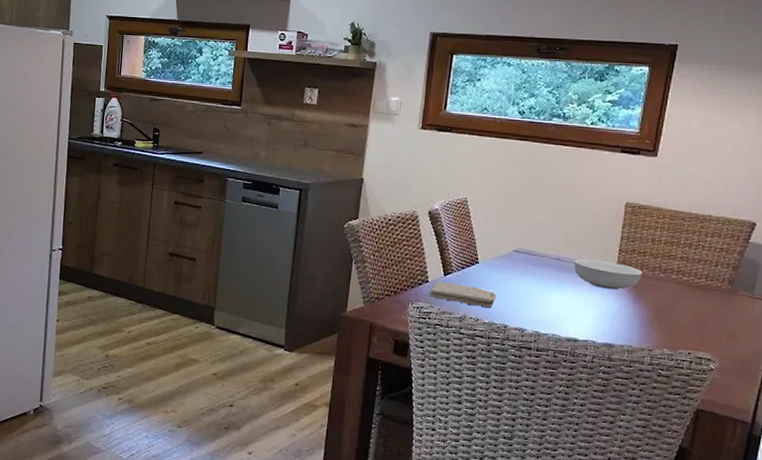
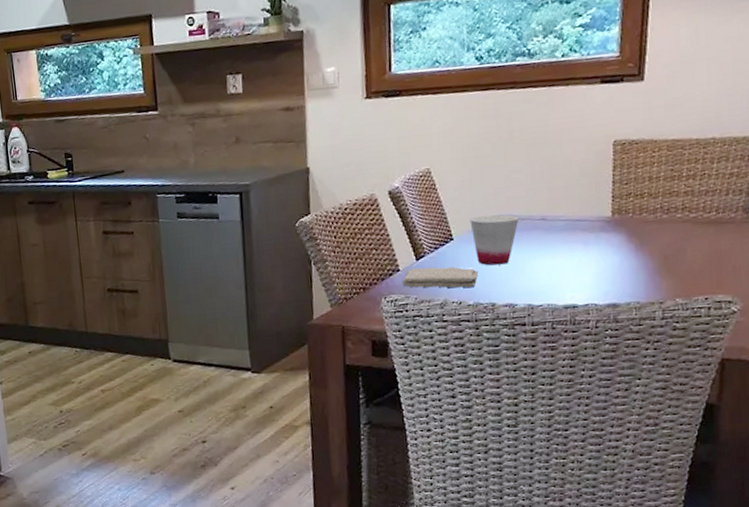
cup: none [495,247,538,293] -> present [470,214,519,266]
serving bowl: present [574,259,643,290] -> none [562,211,642,244]

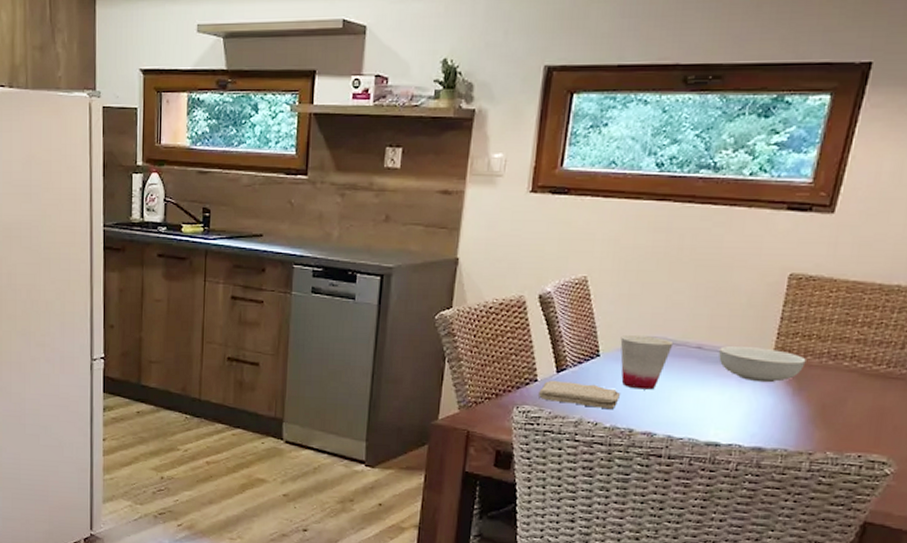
serving bowl: none [562,211,642,244] -> present [719,346,806,383]

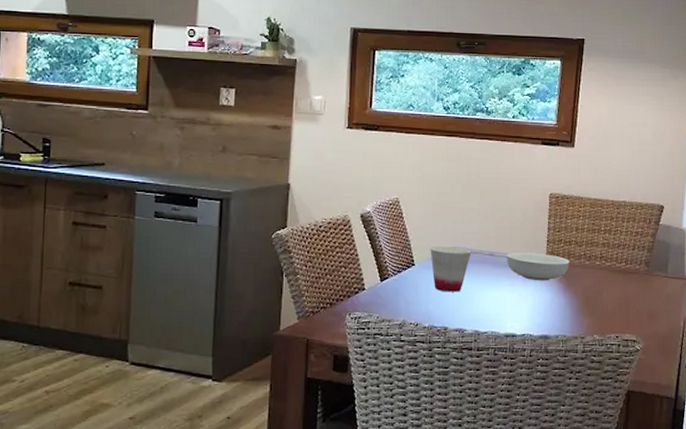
washcloth: present [539,380,620,410] -> none [367,288,434,311]

